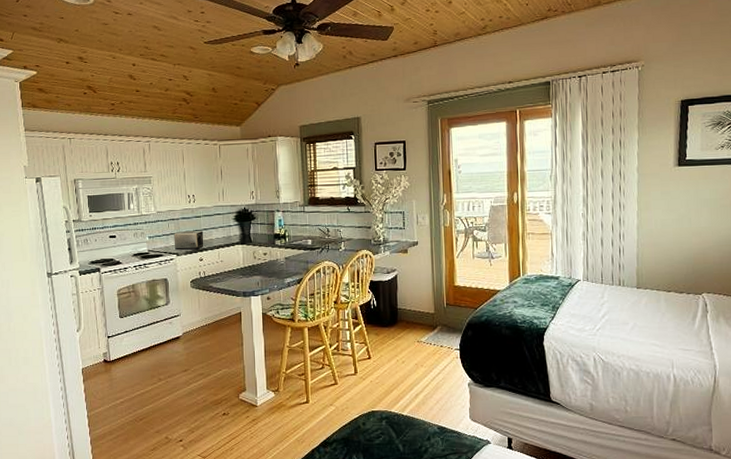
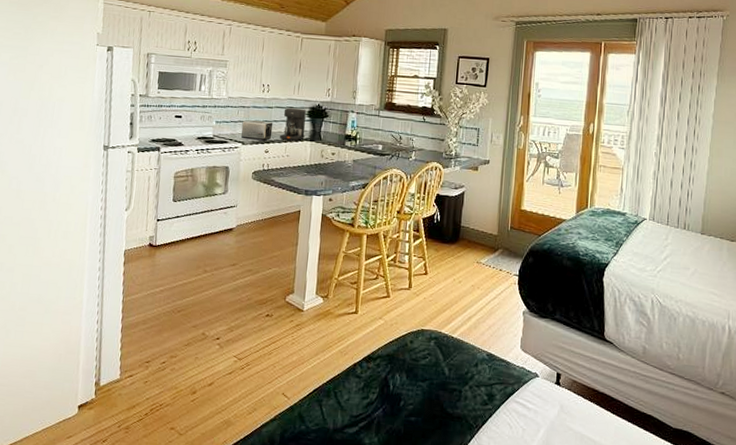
coffee maker: none [211,214,235,246] -> present [280,107,306,141]

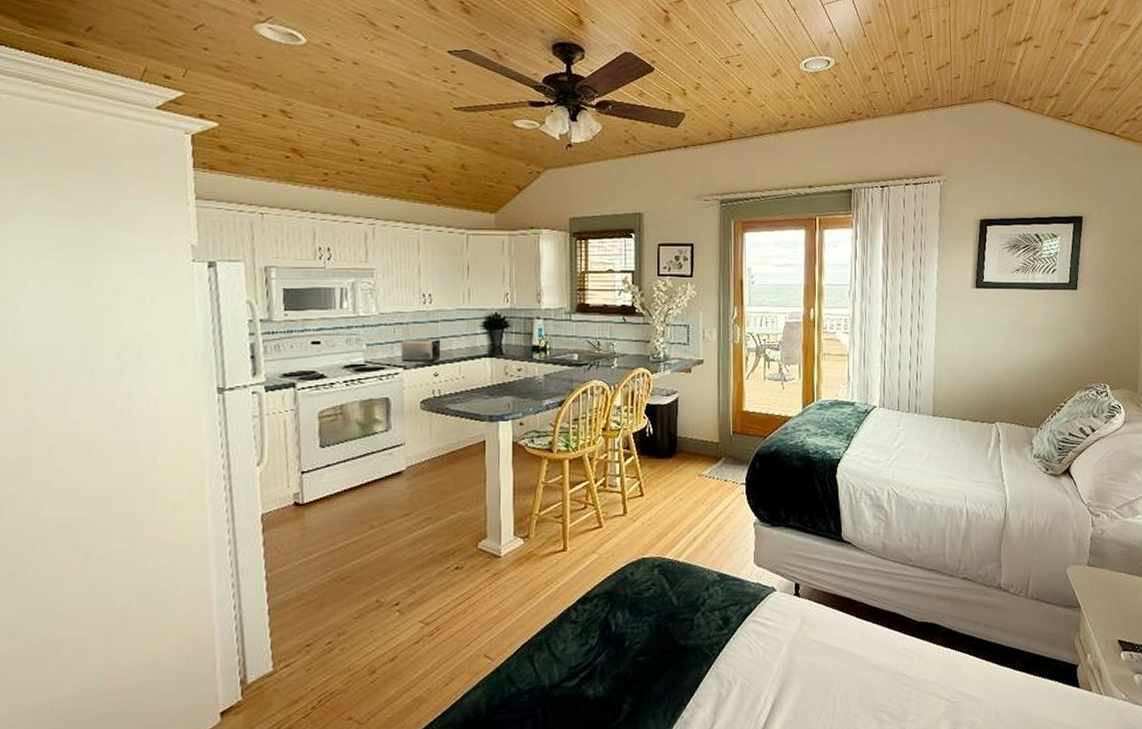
coffee maker: present [280,107,306,141] -> none [451,320,482,359]

